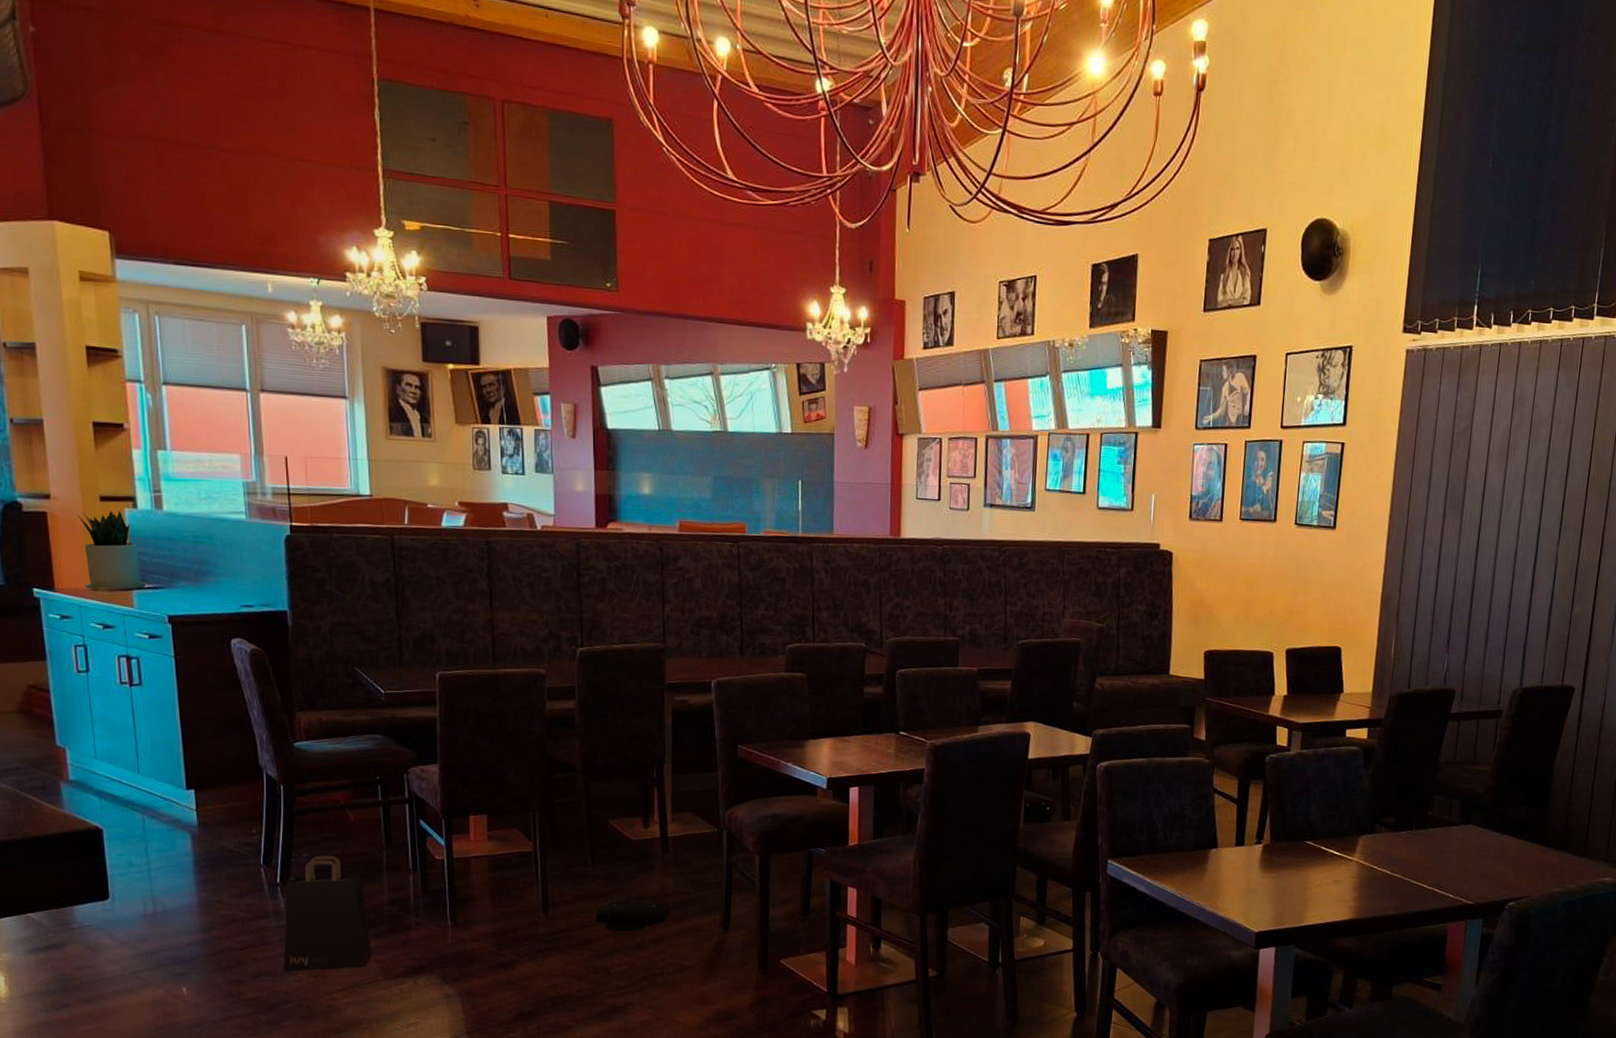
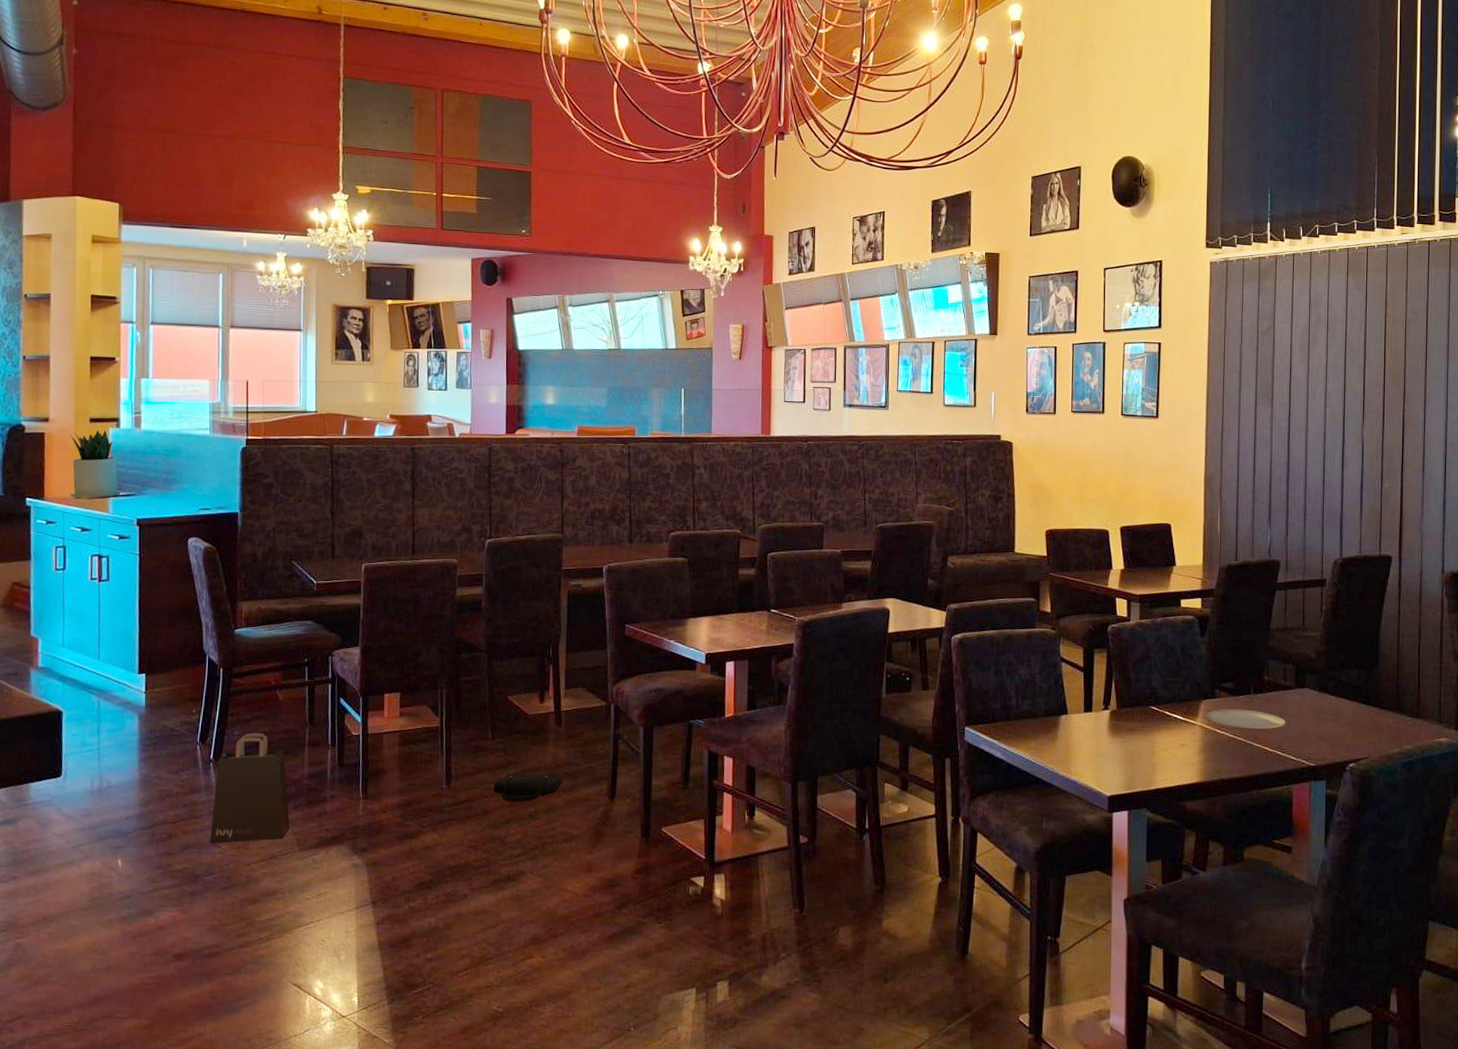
plate: none [1364,844,1447,868] -> present [1206,709,1287,731]

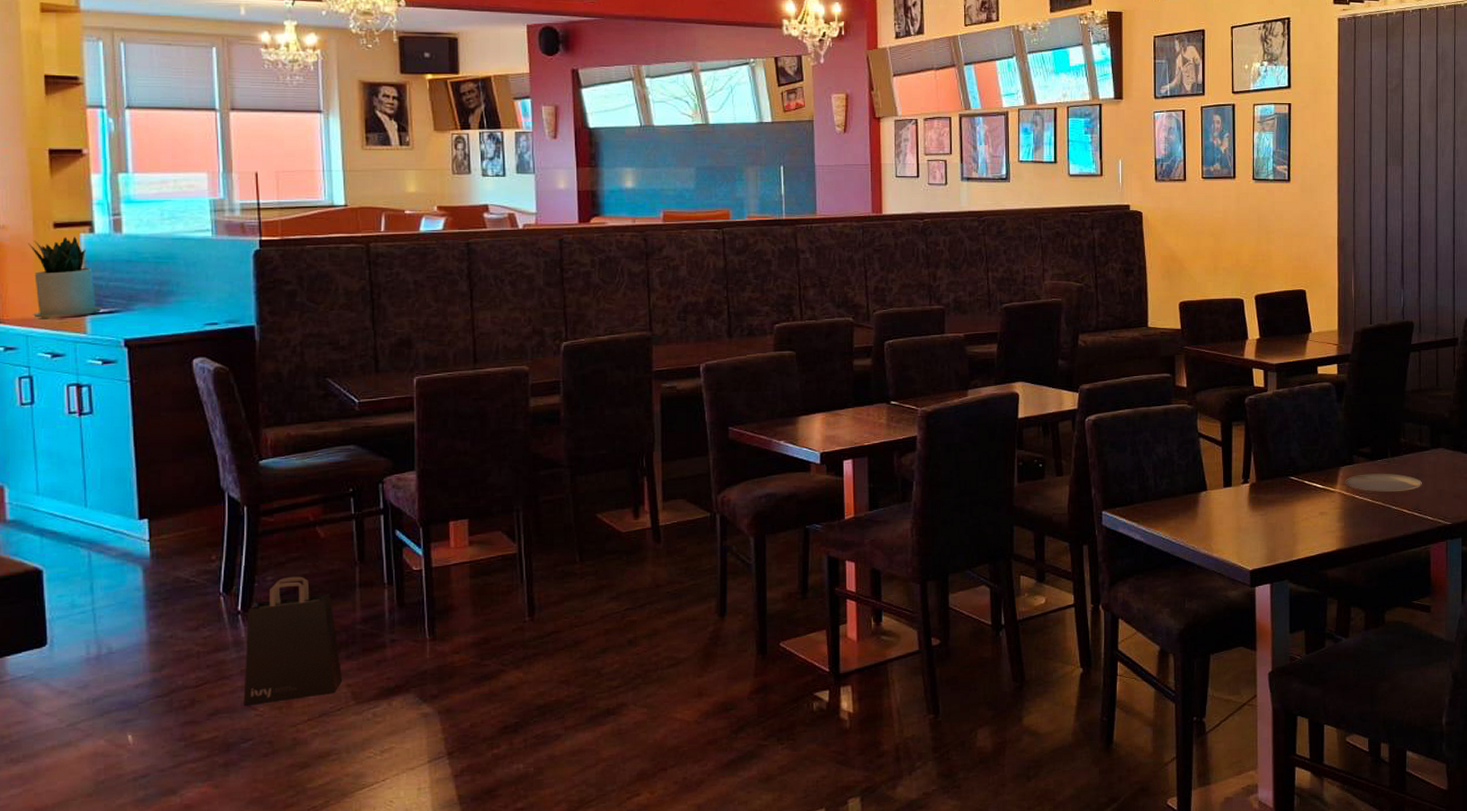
handbag: present [493,773,563,803] -> none [585,594,666,630]

